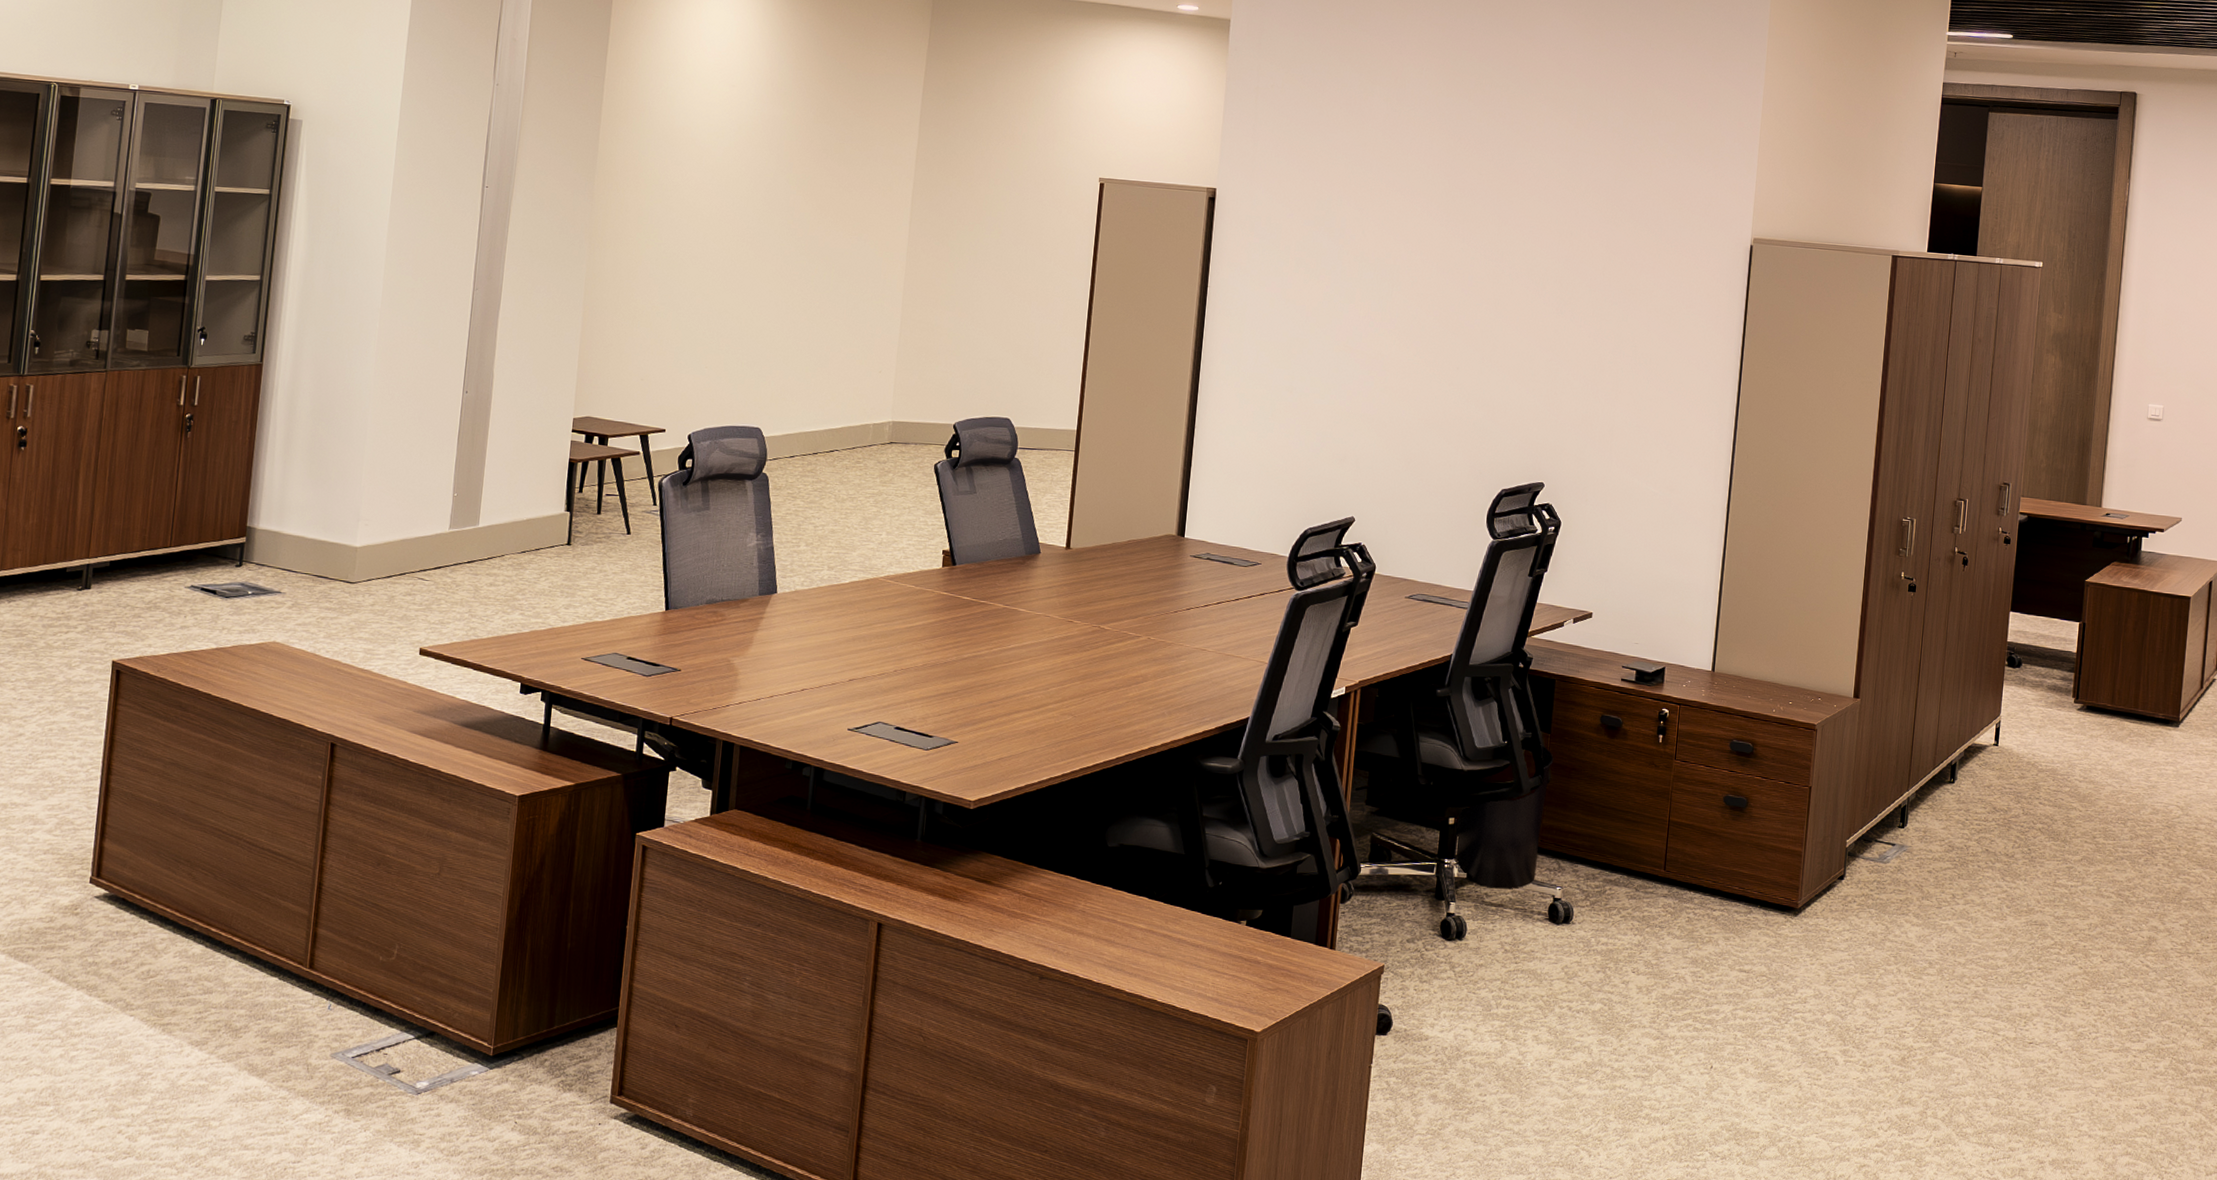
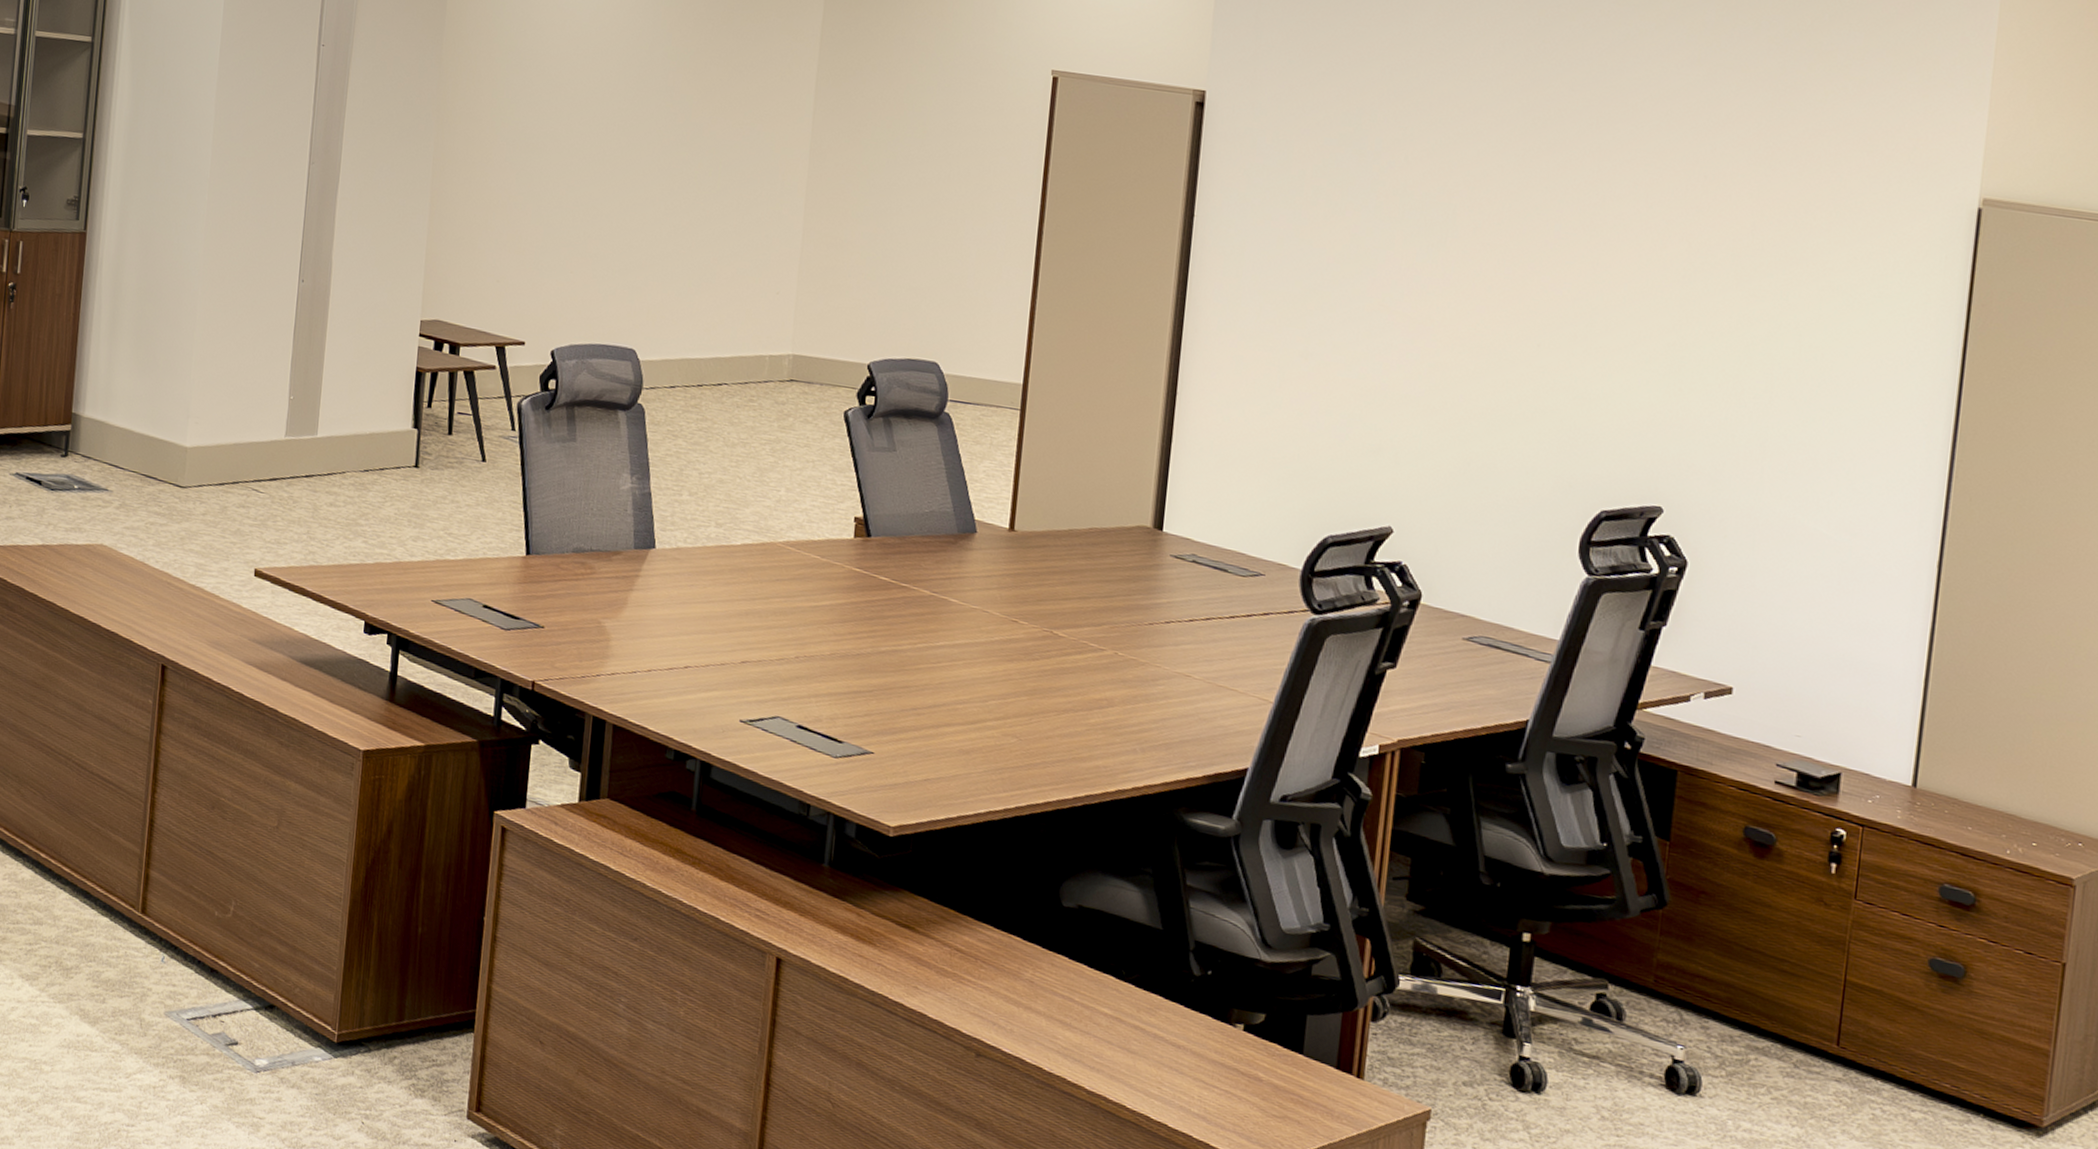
waste bin: present [1455,744,1554,889] -> none [1531,853,1674,1038]

